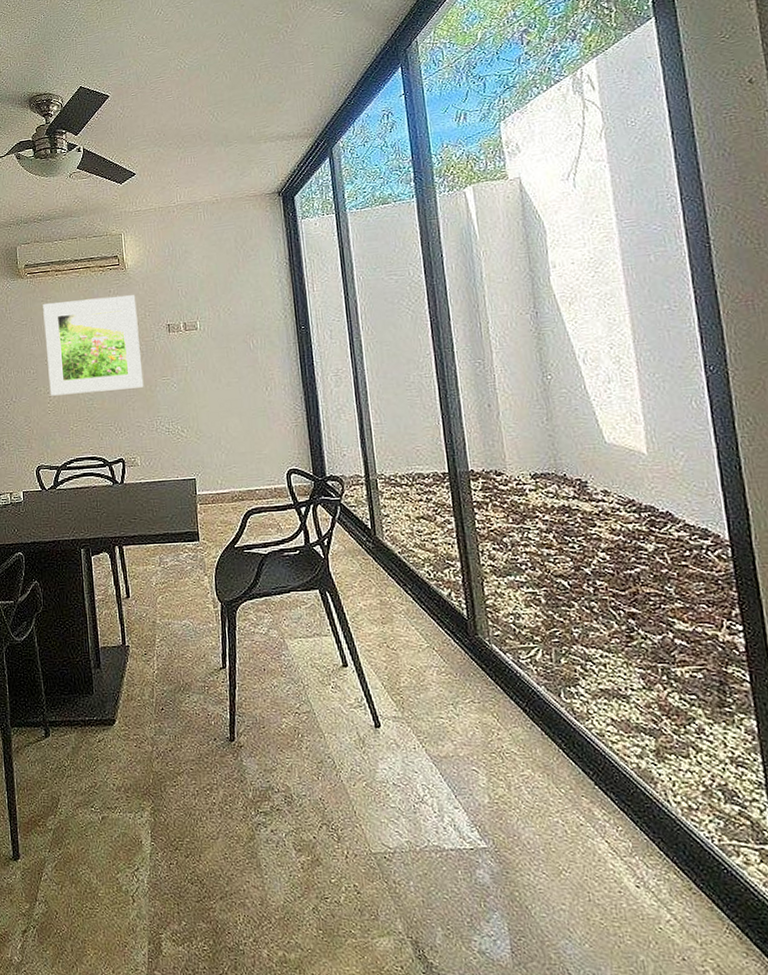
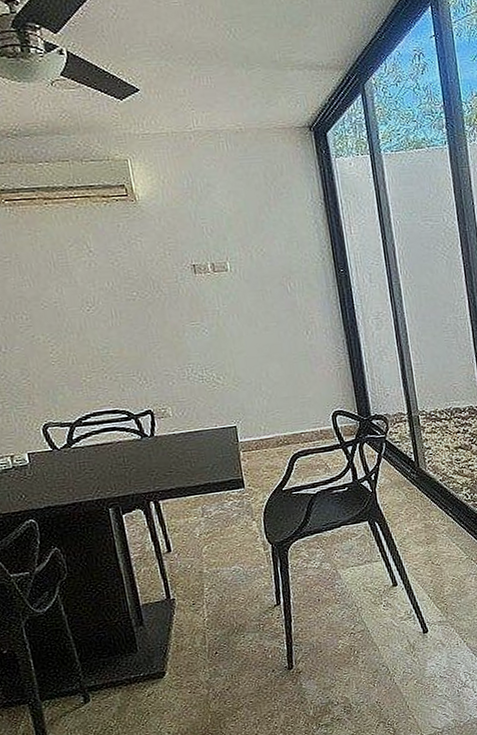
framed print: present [43,295,144,396] -> none [31,231,170,345]

